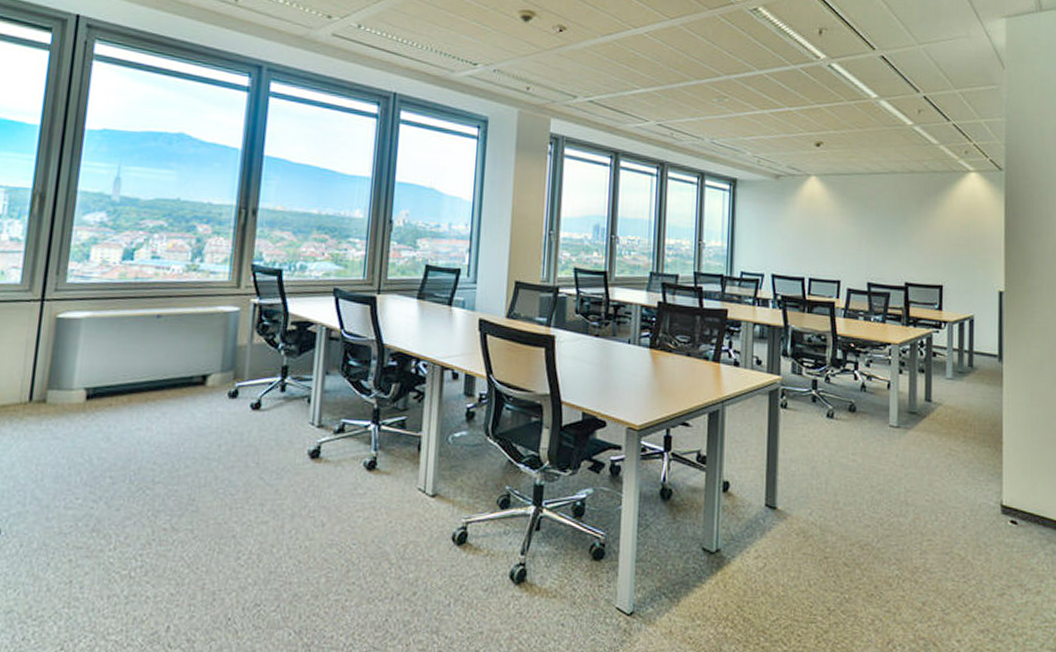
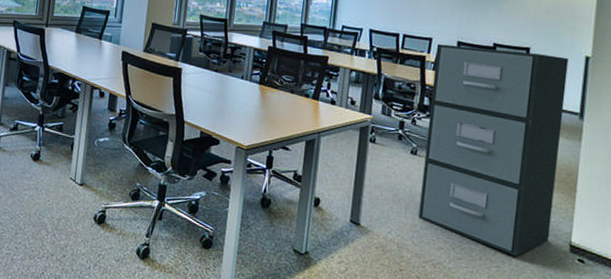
filing cabinet: none [841,287,982,525] -> present [418,44,569,256]

